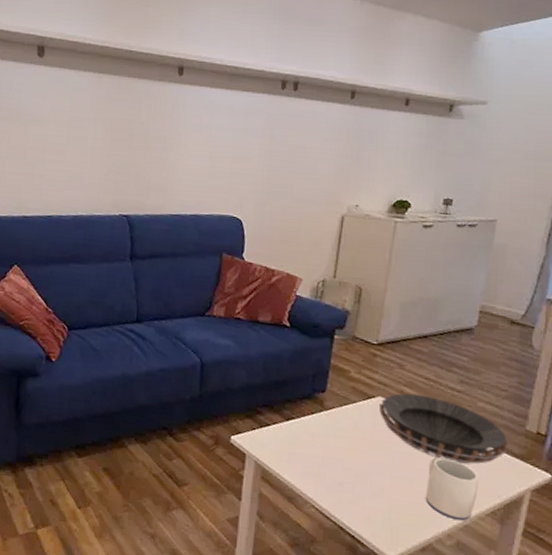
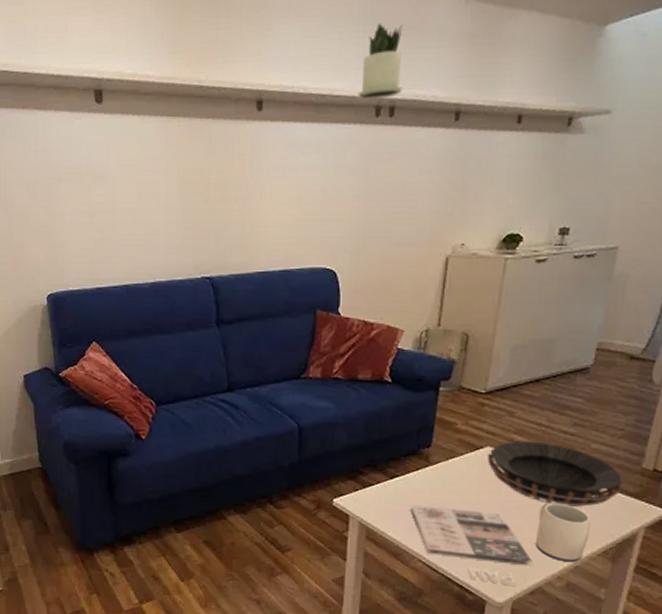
planter: none [267,13,308,75] -> present [358,23,404,99]
magazine: none [305,448,423,541] -> present [410,505,532,587]

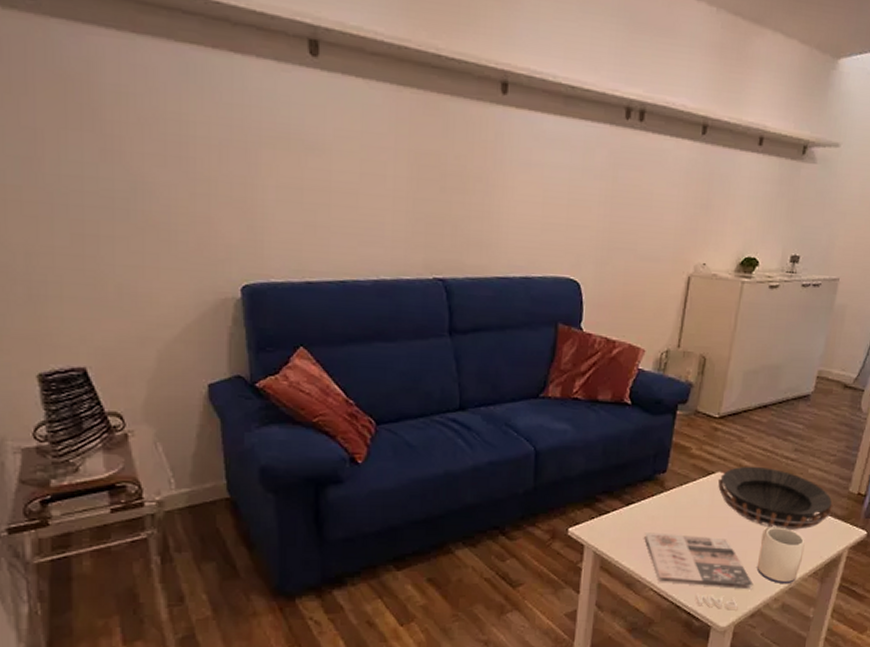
planter: present [358,23,404,99] -> none [608,17,657,101]

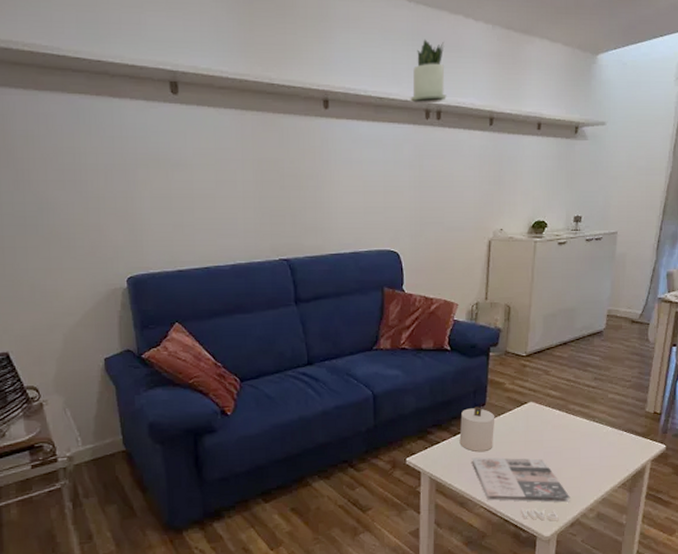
planter: none [608,17,657,101] -> present [410,39,447,104]
candle: none [632,473,677,527] -> present [459,407,495,452]
decorative bowl: present [717,466,834,530] -> none [530,395,633,448]
mug: present [756,527,805,584] -> none [571,446,612,496]

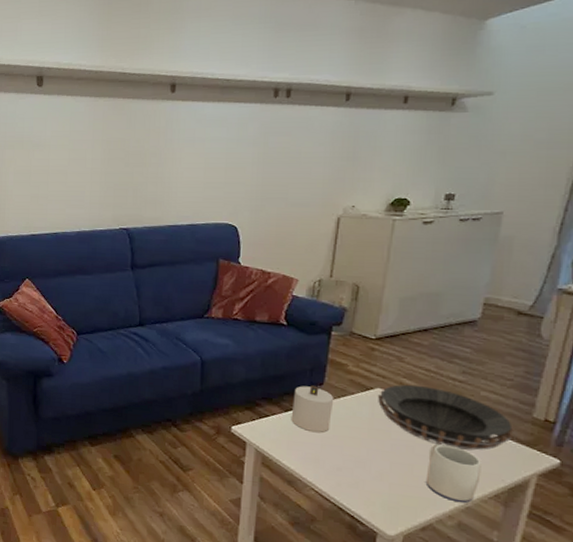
planter: present [410,39,447,104] -> none [258,21,300,83]
magazine: present [472,457,570,521] -> none [304,437,423,522]
decorative bowl: none [530,395,633,448] -> present [377,384,514,451]
mug: none [571,446,612,496] -> present [425,444,482,503]

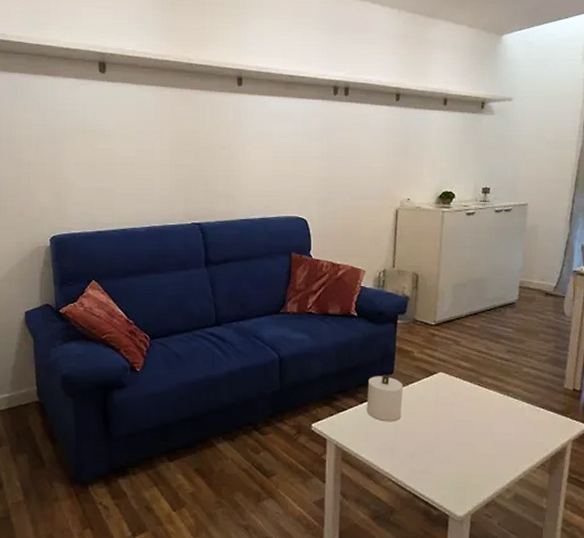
decorative bowl: present [377,384,514,451] -> none [440,366,551,424]
mug: present [425,444,482,503] -> none [485,421,529,476]

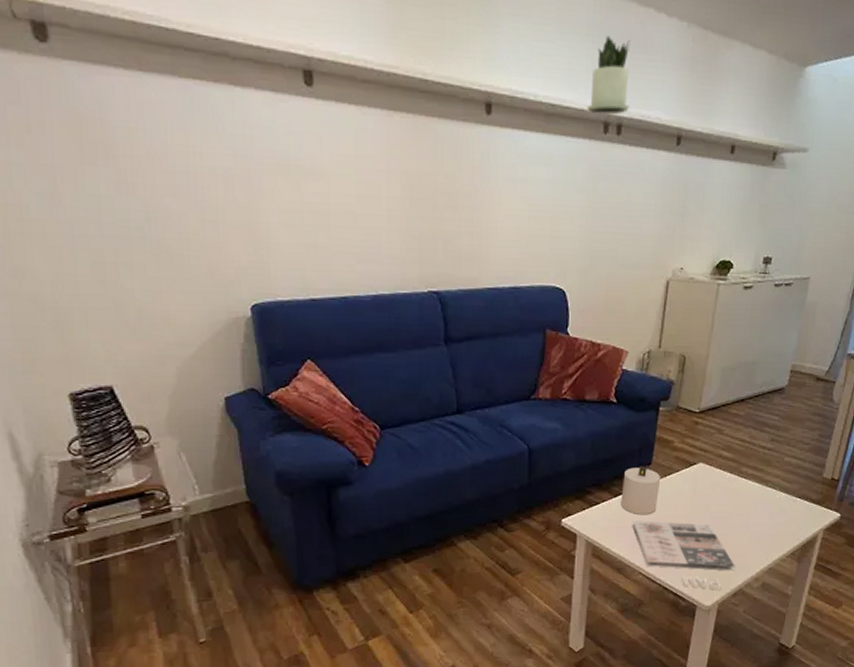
planter: none [319,23,354,81] -> present [587,35,631,115]
magazine: none [379,427,485,500] -> present [632,521,735,590]

